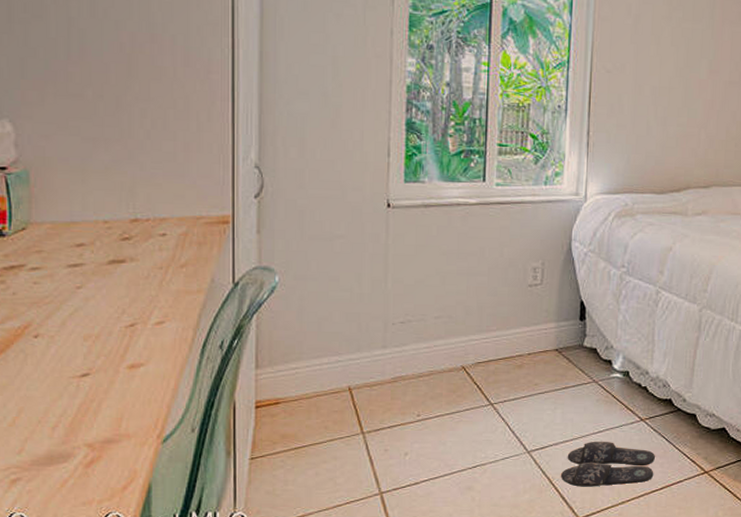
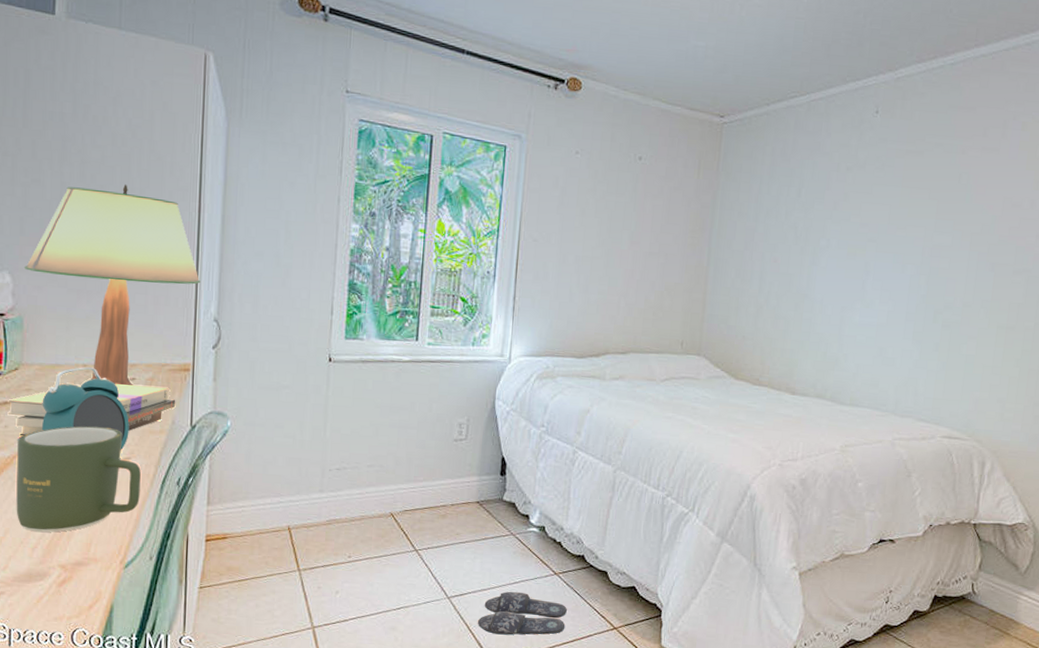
books: none [15,241,215,304] -> present [7,384,176,436]
table lamp: none [27,19,238,243] -> present [23,184,201,387]
mug: none [29,289,177,410] -> present [16,426,141,533]
alarm clock: none [56,223,161,325] -> present [41,366,130,460]

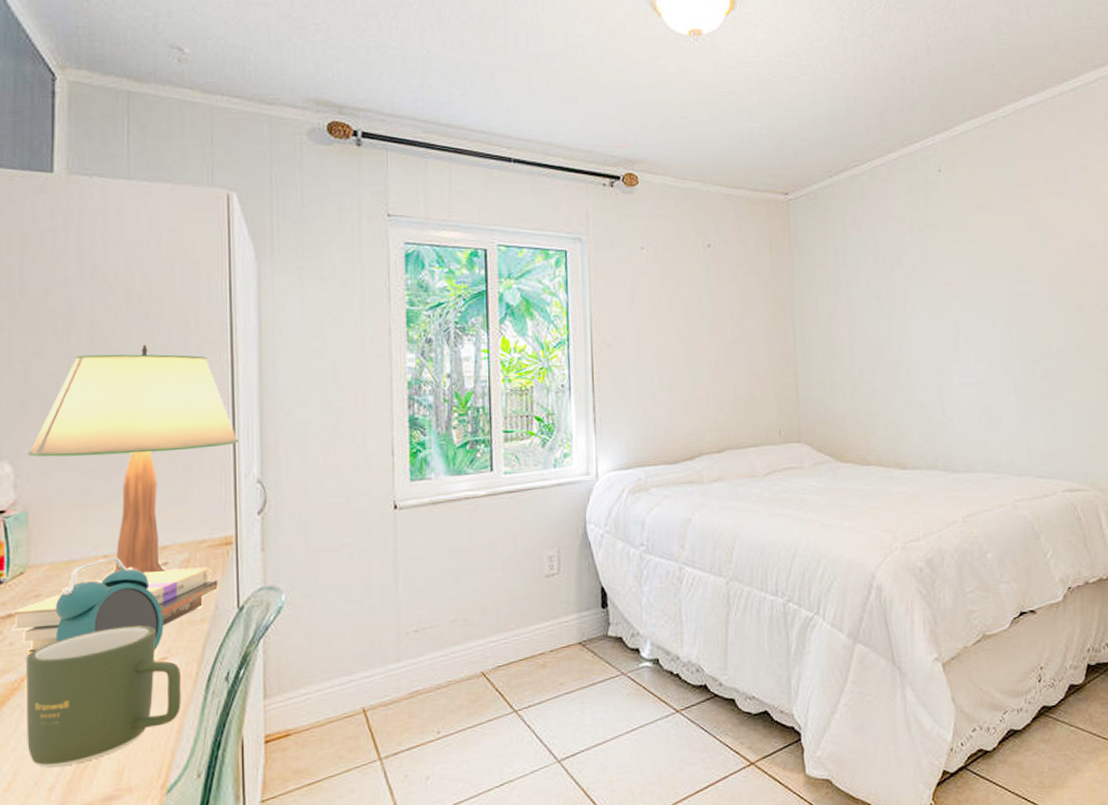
slippers: present [478,591,567,635] -> none [596,740,696,796]

